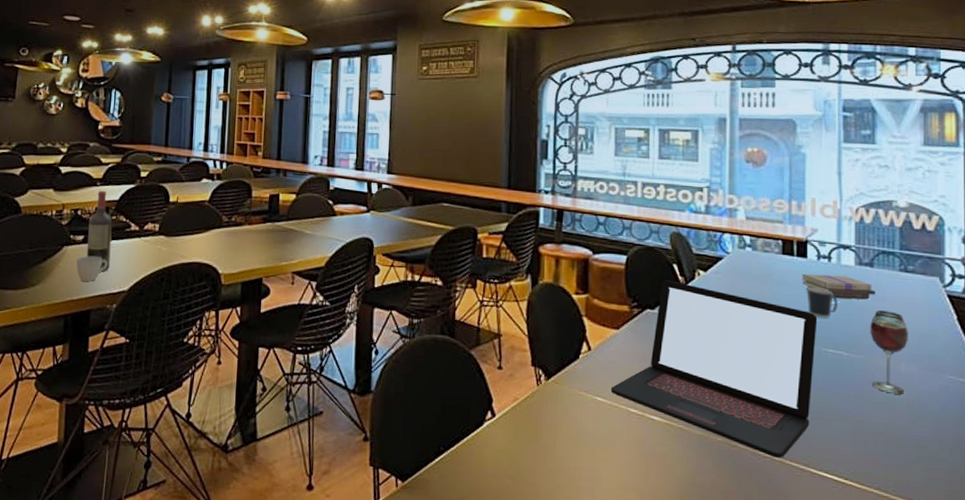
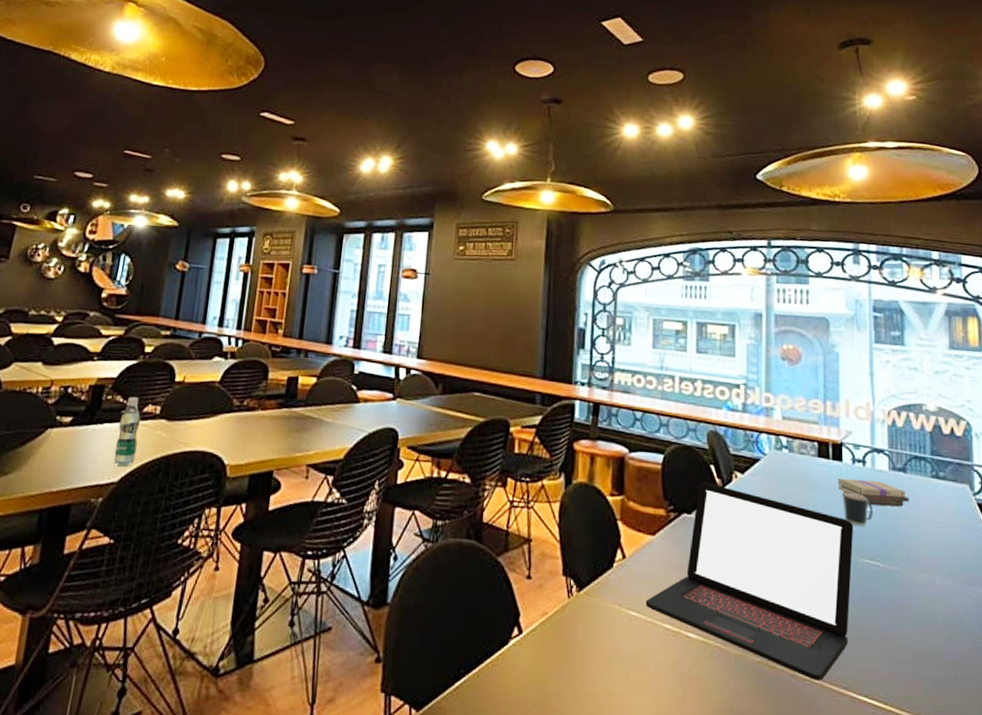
cup: present [76,256,108,282] -> none [59,440,97,471]
wine bottle: present [86,191,113,272] -> none [73,366,108,460]
bottle: none [122,216,143,278] -> present [114,397,142,467]
wineglass: present [870,309,908,395] -> none [905,518,942,610]

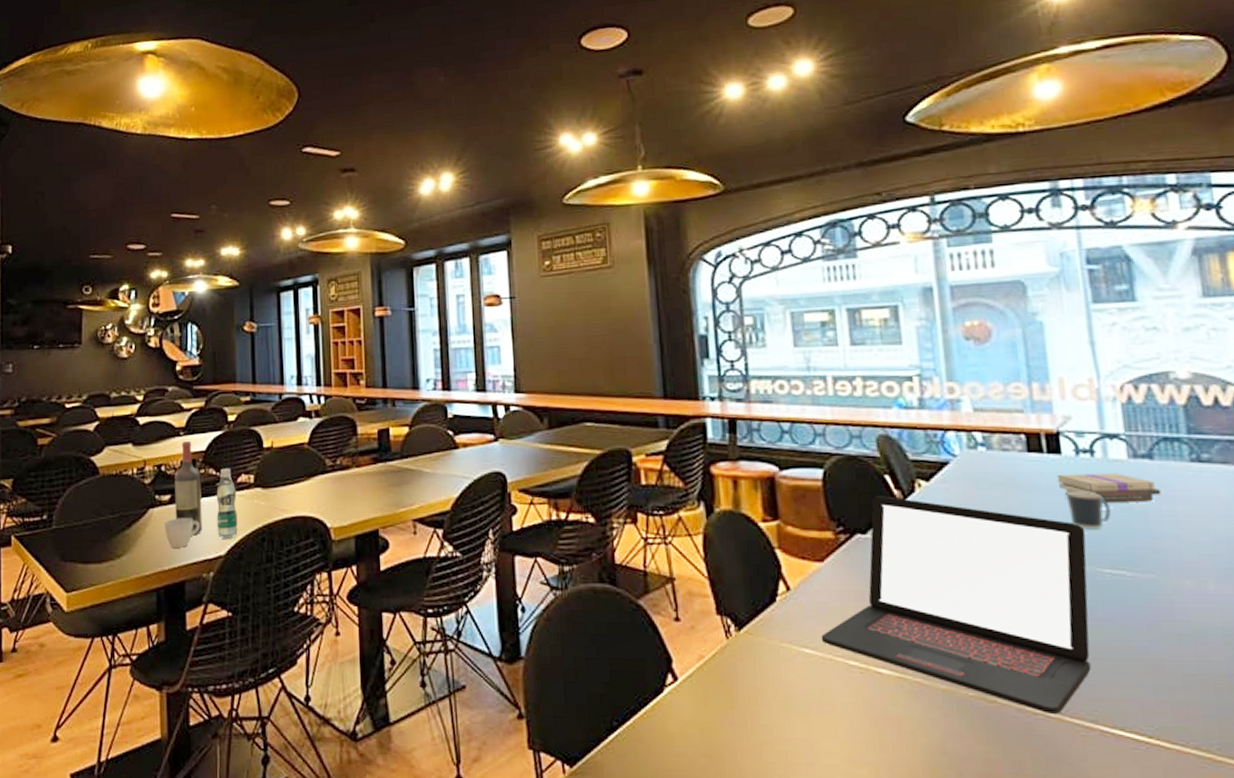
cup: none [59,440,97,471] -> present [165,517,200,548]
wine bottle: none [73,366,108,460] -> present [175,441,202,536]

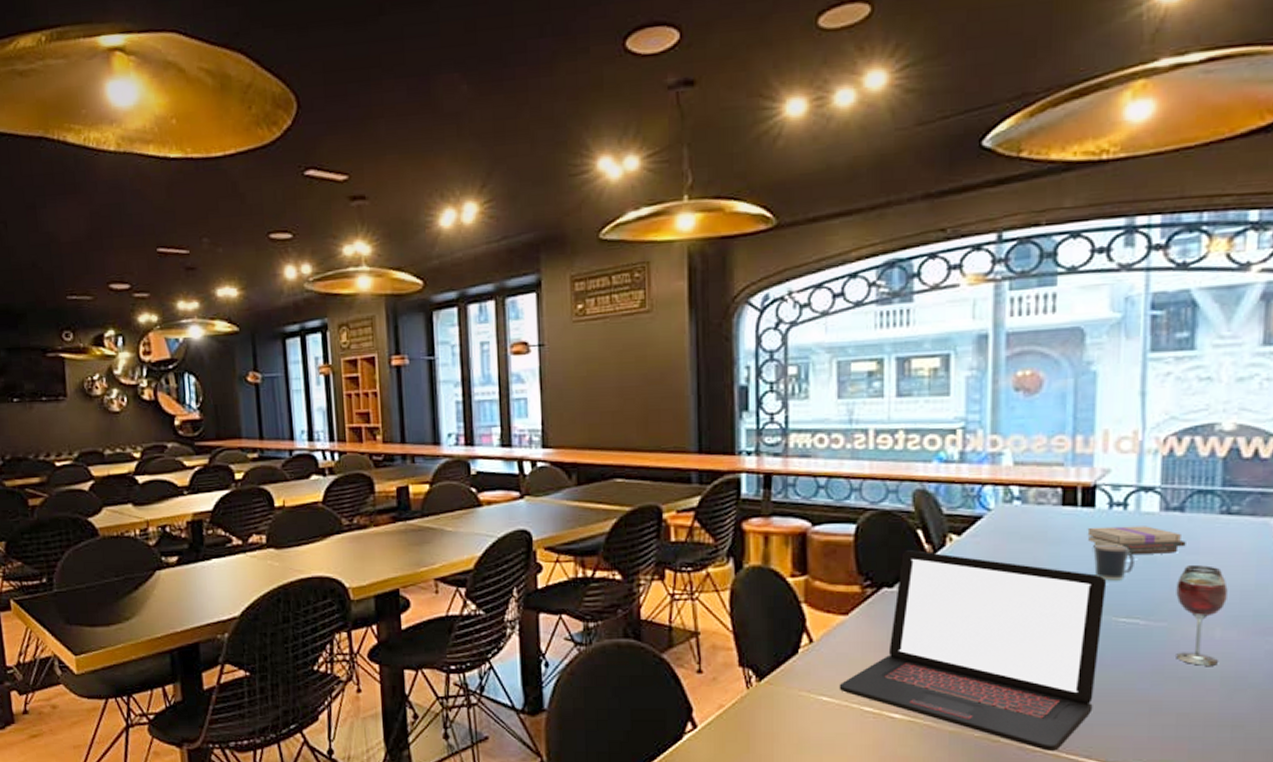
cup: present [165,517,200,548] -> none [173,579,211,610]
wine bottle: present [175,441,202,536] -> none [181,501,214,598]
bottle: present [216,468,238,540] -> none [226,528,252,601]
wineglass: none [1158,513,1217,622] -> present [1176,564,1228,666]

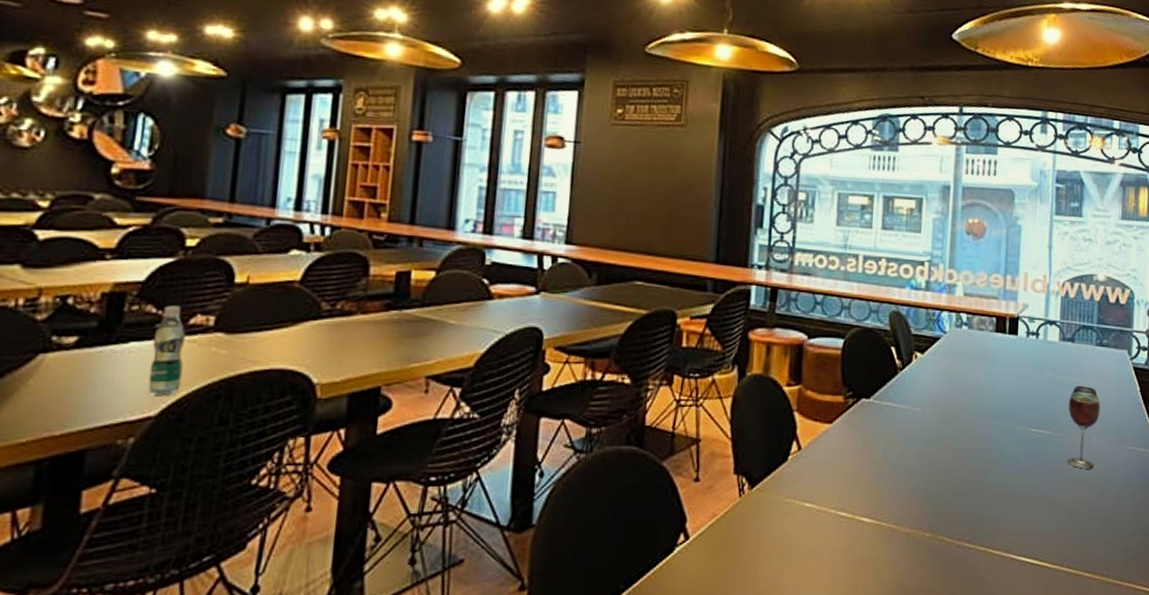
bottle: none [226,528,252,601] -> present [148,305,187,397]
laptop: present [839,550,1107,751] -> none [820,365,1024,548]
books: present [1087,526,1186,554] -> none [1012,351,1075,376]
mug: present [1093,544,1134,581] -> none [1015,366,1042,397]

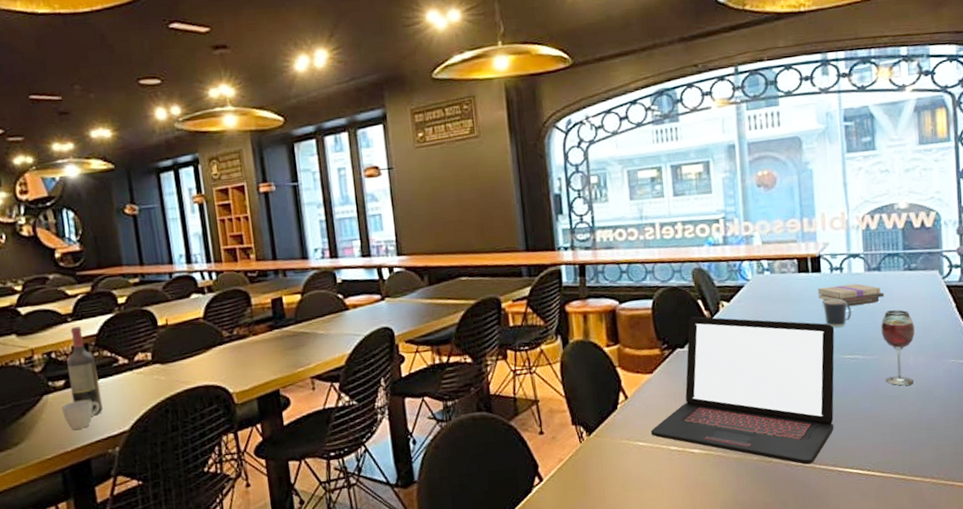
cup: none [61,367,121,406] -> present [62,399,100,430]
wine bottle: none [82,267,133,391] -> present [67,327,103,416]
bottle: present [148,305,187,397] -> none [113,348,140,416]
laptop: none [820,365,1024,548] -> present [650,316,835,465]
books: none [1012,351,1075,376] -> present [817,283,884,306]
mug: none [1015,366,1042,397] -> present [823,299,851,328]

